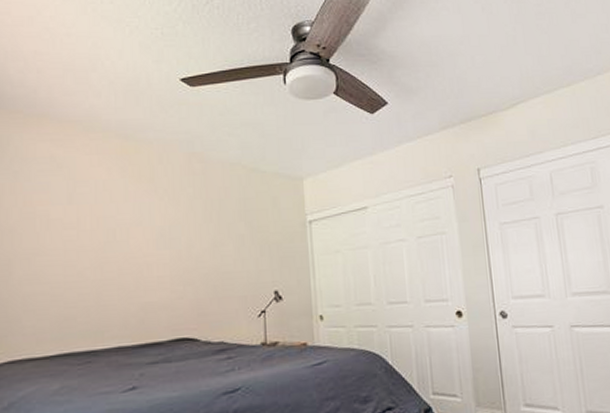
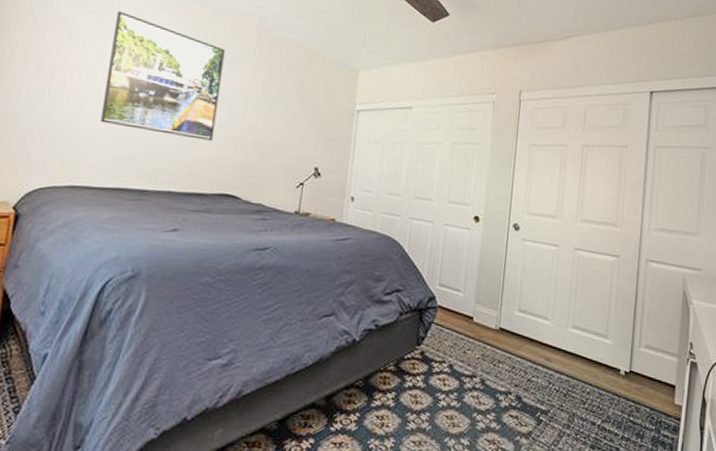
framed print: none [33,162,158,286] -> present [100,10,225,141]

